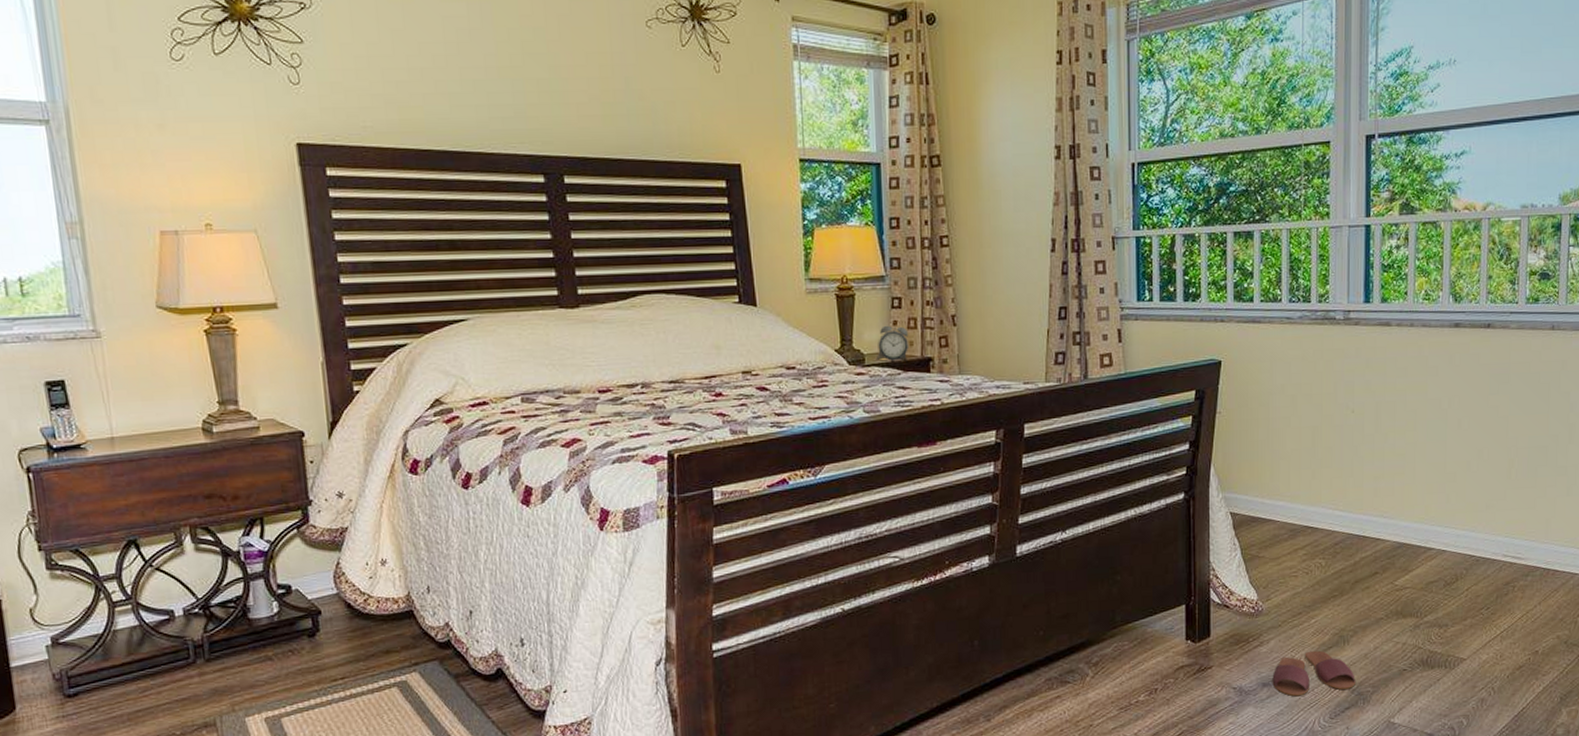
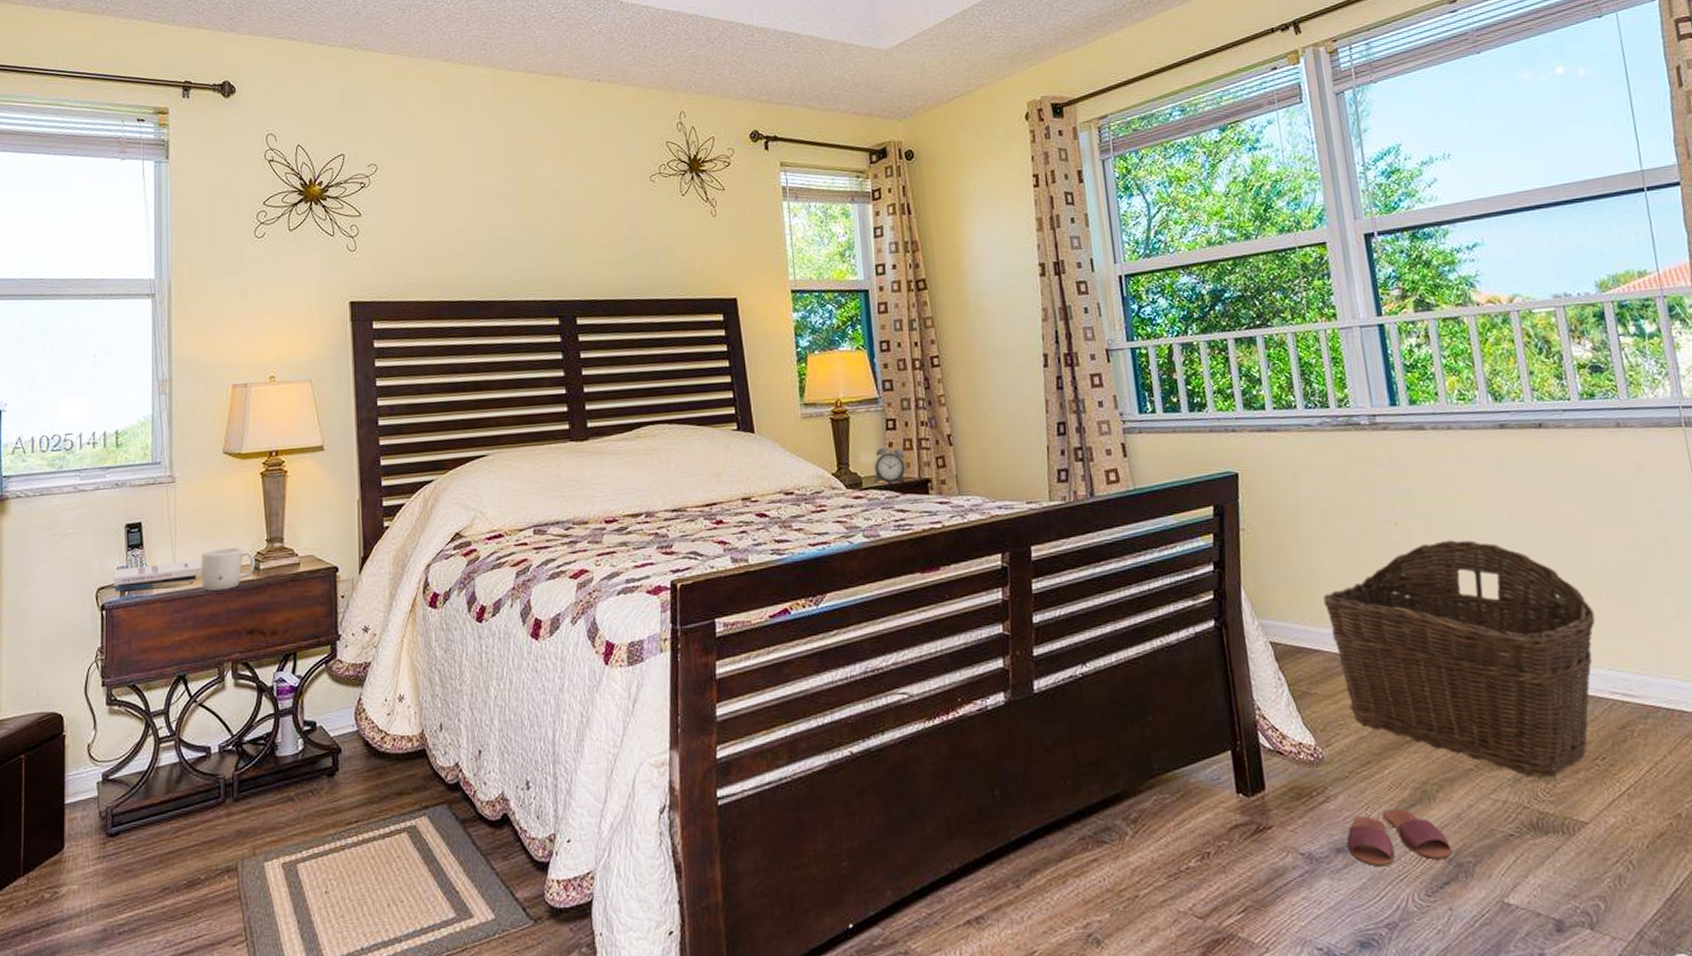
books: none [37,421,146,454] -> present [114,560,203,592]
mug: none [141,409,207,454] -> present [201,547,255,591]
wicker basket: none [1281,425,1503,624] -> present [1323,540,1596,777]

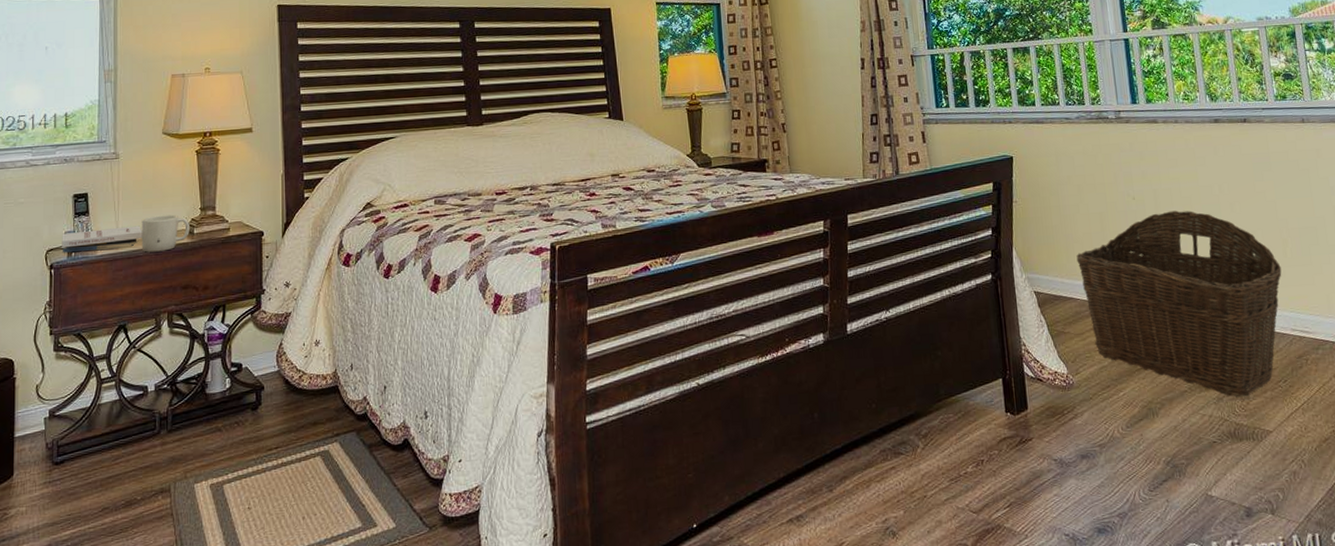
alarm clock: present [873,447,906,485] -> none [720,133,748,165]
slippers: present [1347,808,1452,867] -> none [1089,422,1169,469]

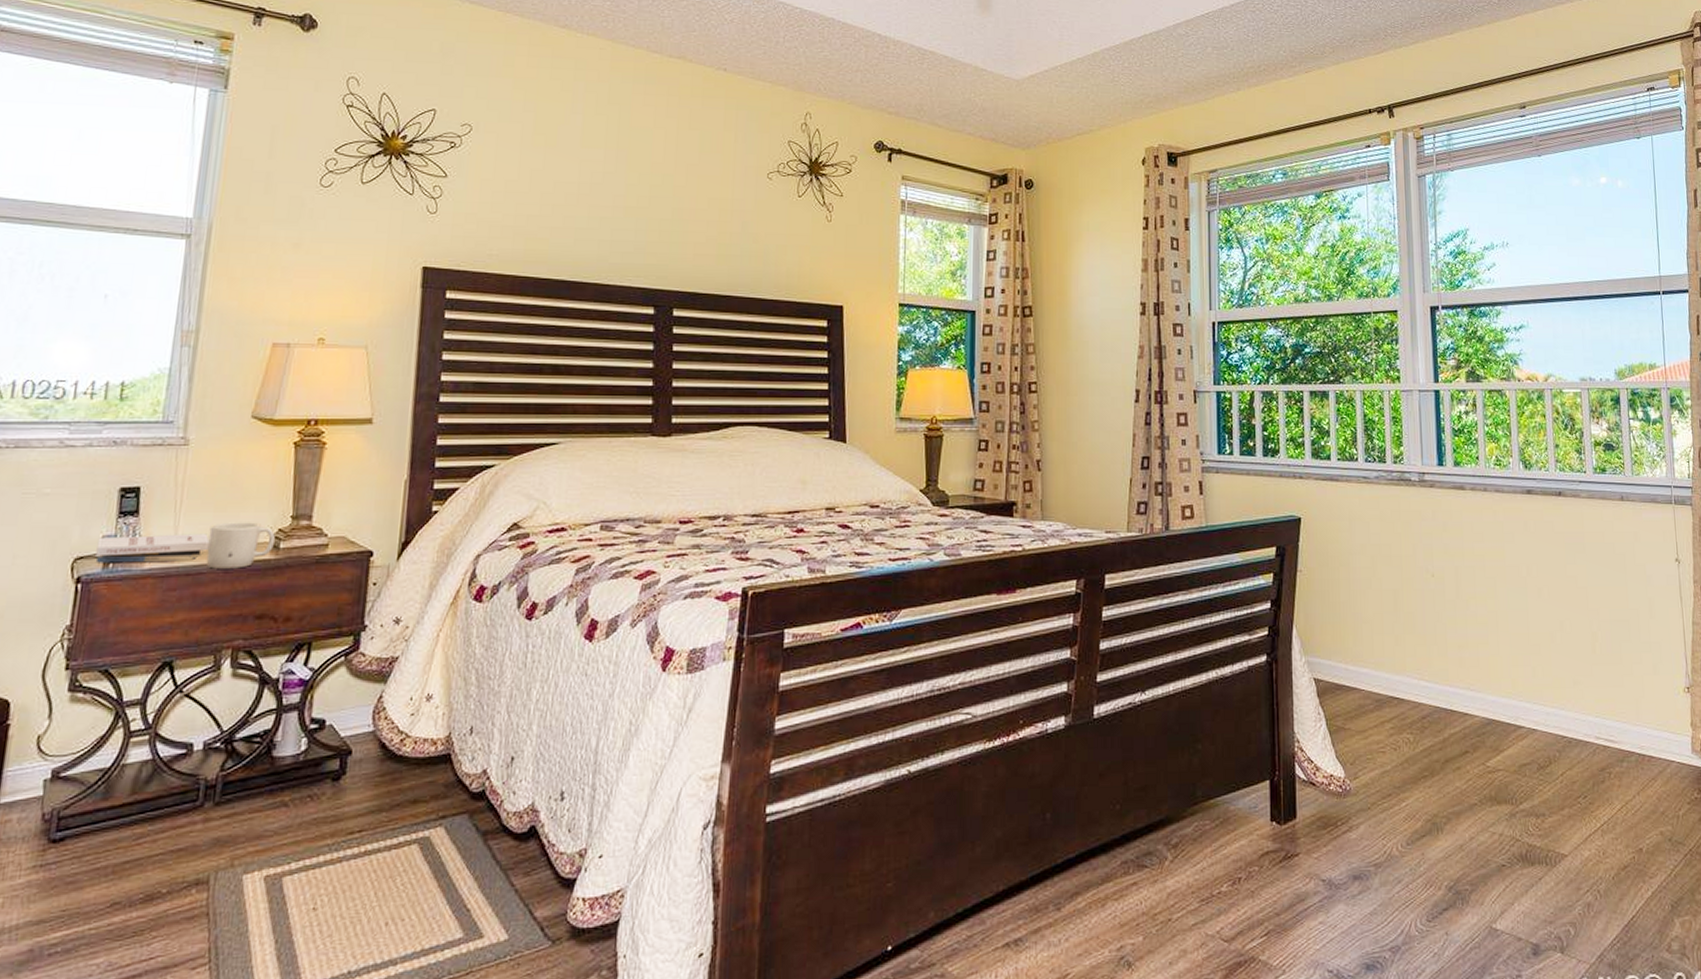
wicker basket: present [1076,210,1282,397] -> none [1364,592,1589,813]

